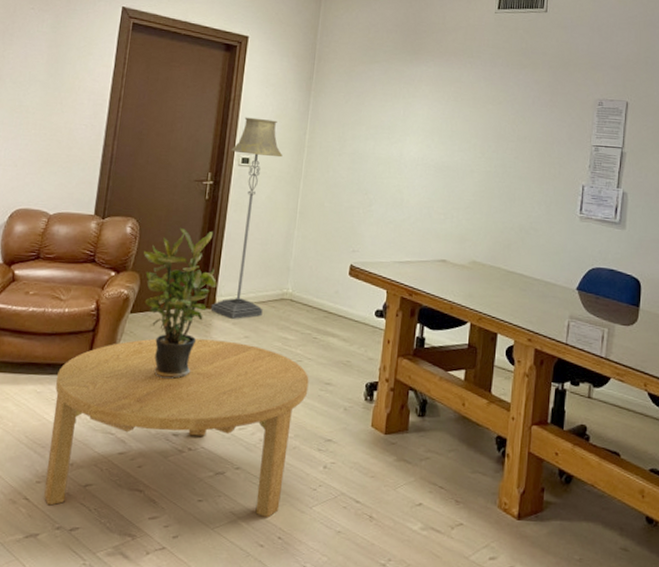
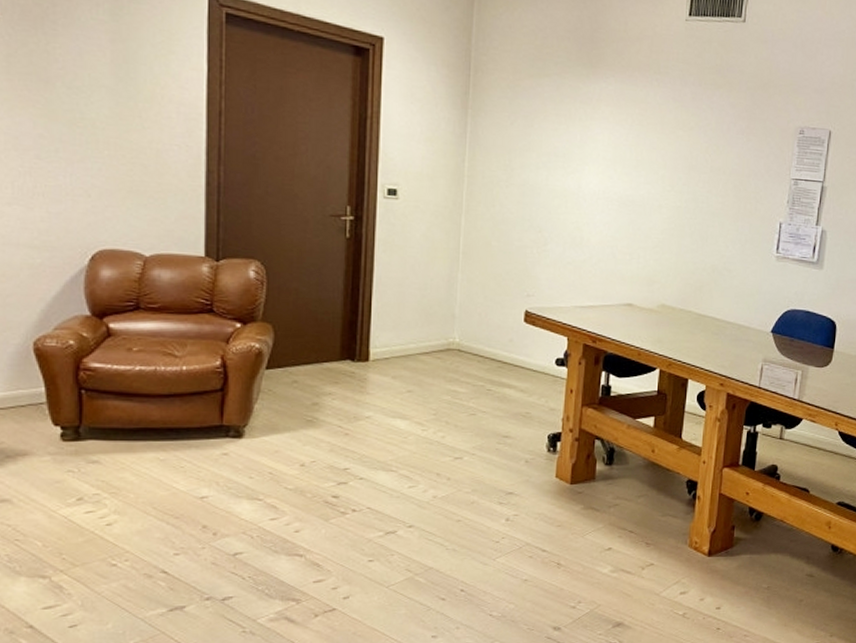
coffee table: present [44,338,309,518] -> none [183,395,485,577]
potted plant: present [144,227,217,379] -> none [275,270,369,439]
floor lamp: present [210,117,283,319] -> none [364,139,438,372]

